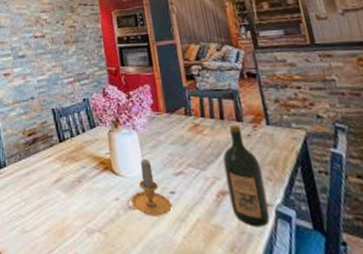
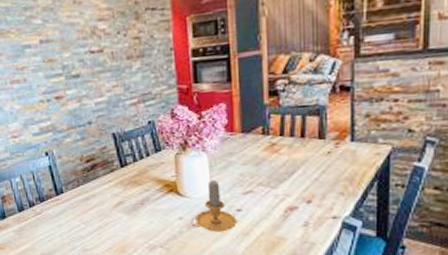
wine bottle: present [222,124,270,227] -> none [296,141,336,237]

